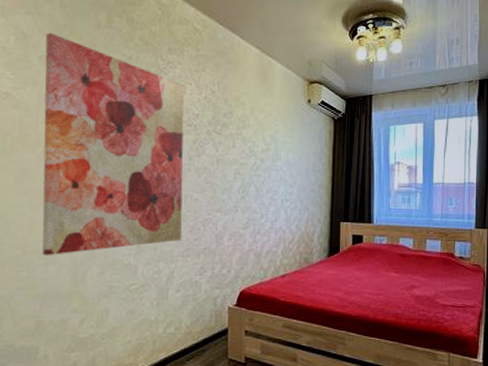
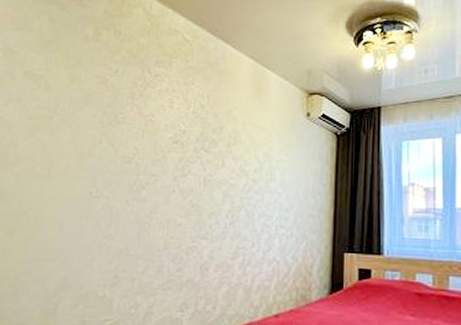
wall art: present [42,32,185,256] -> none [13,47,172,285]

